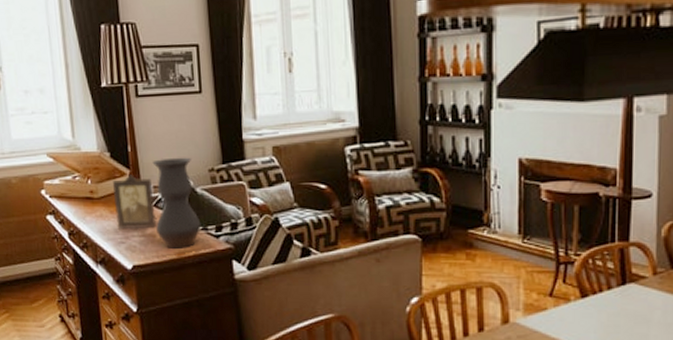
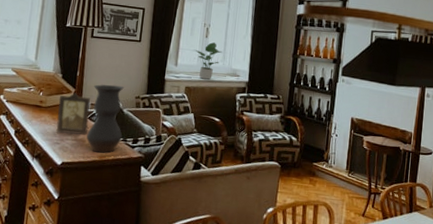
potted plant: none [277,78,316,132] -> present [195,42,223,80]

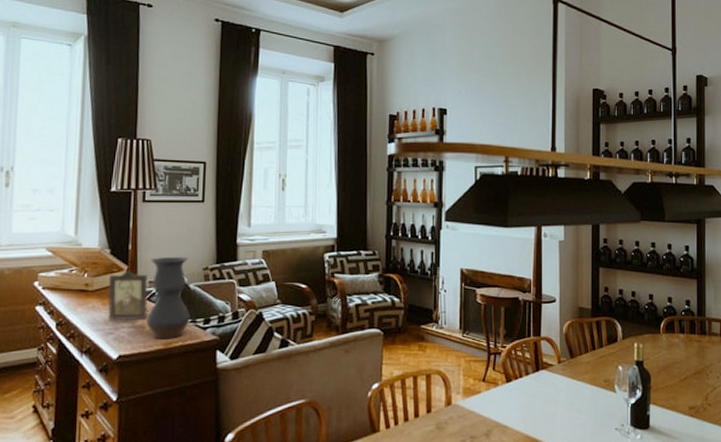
potted plant: present [195,42,223,80] -> none [270,196,303,240]

